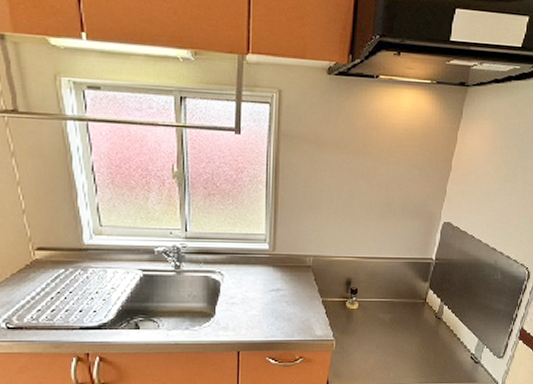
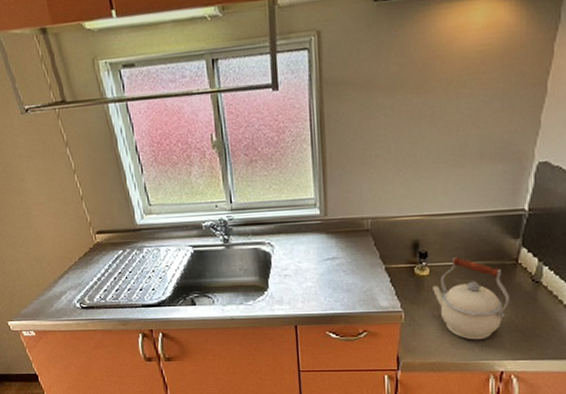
kettle: none [360,294,418,367] -> present [433,256,509,340]

